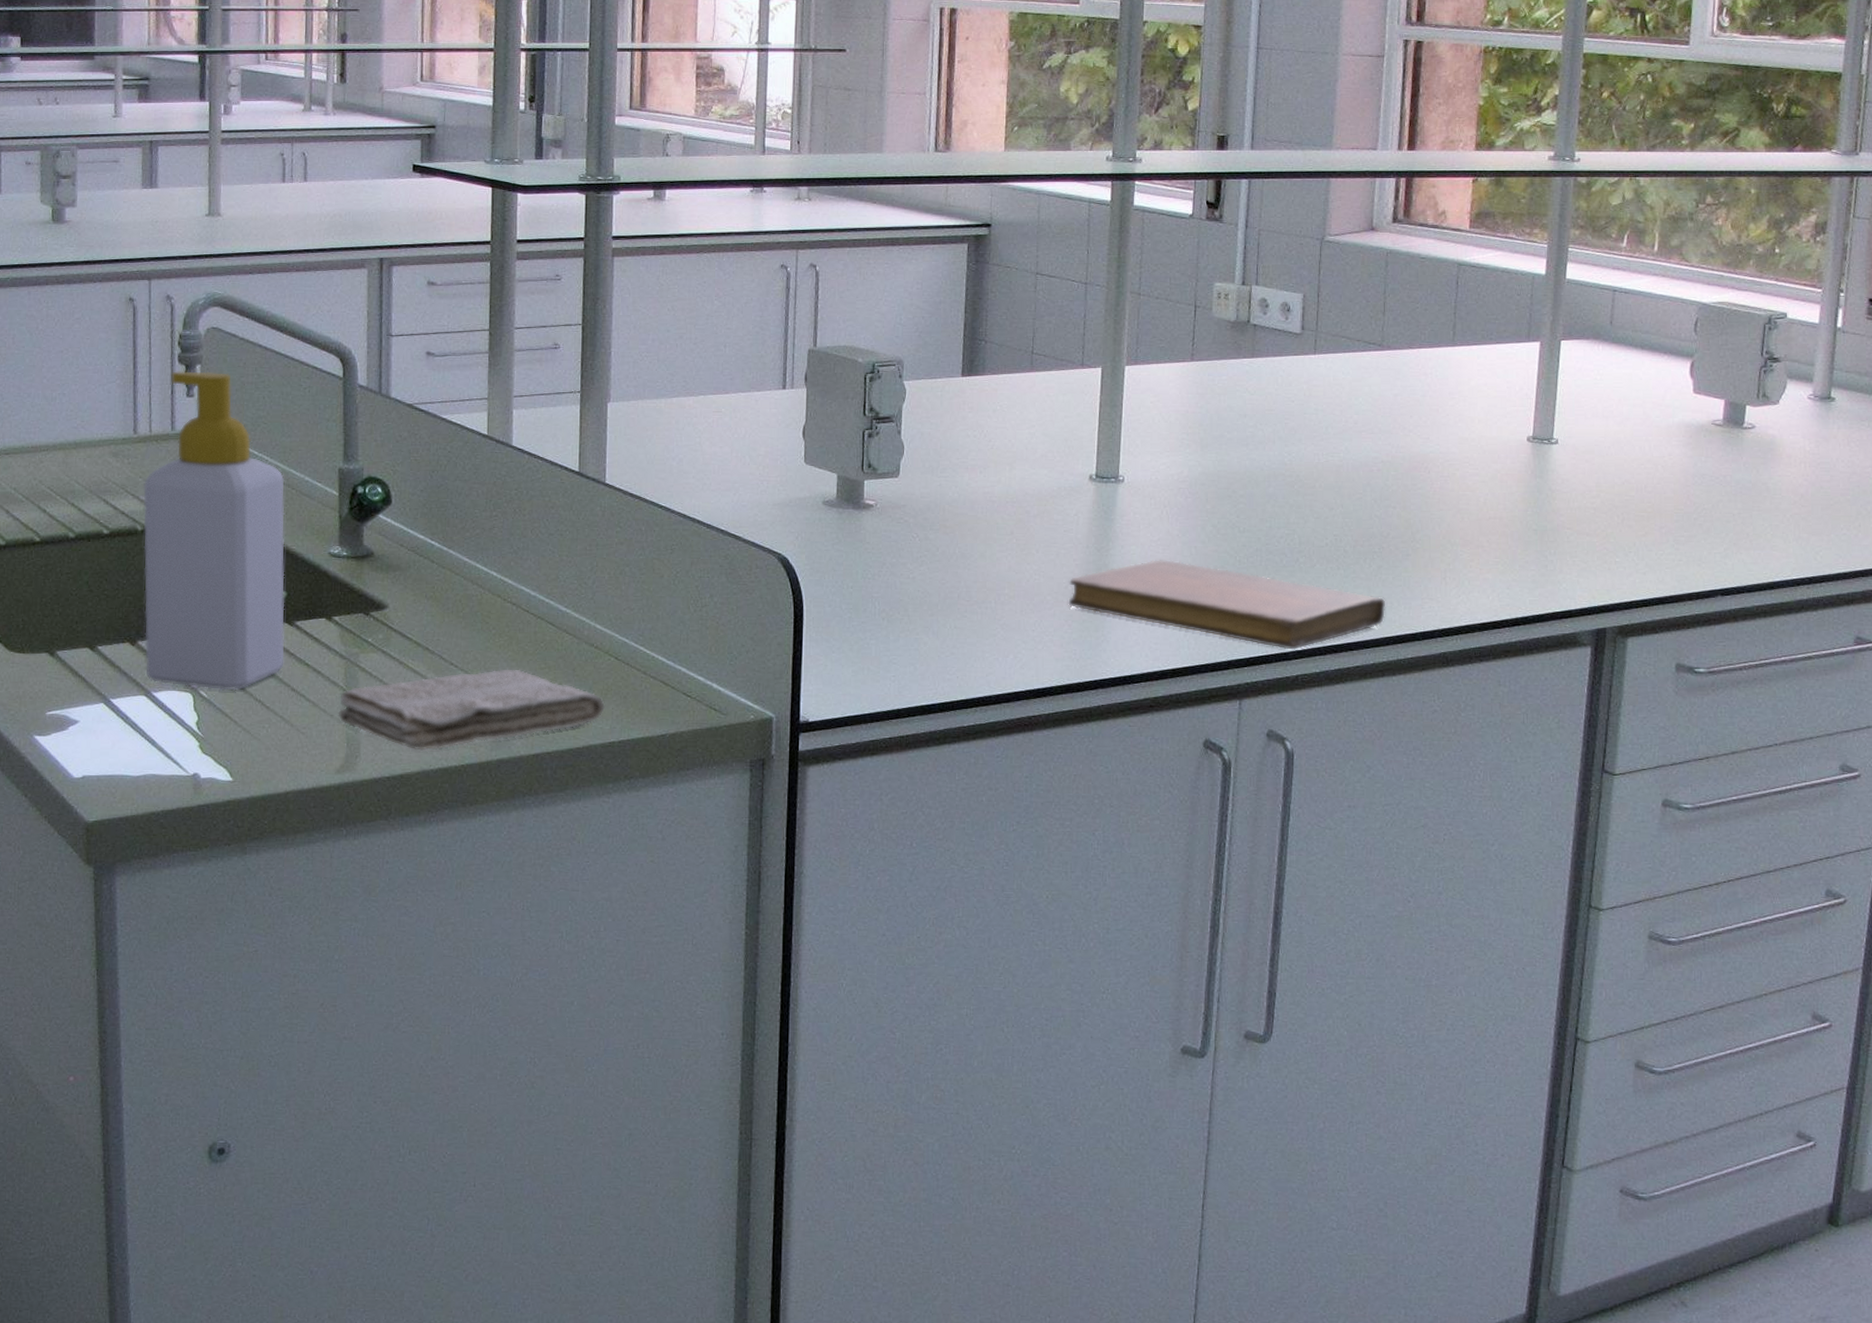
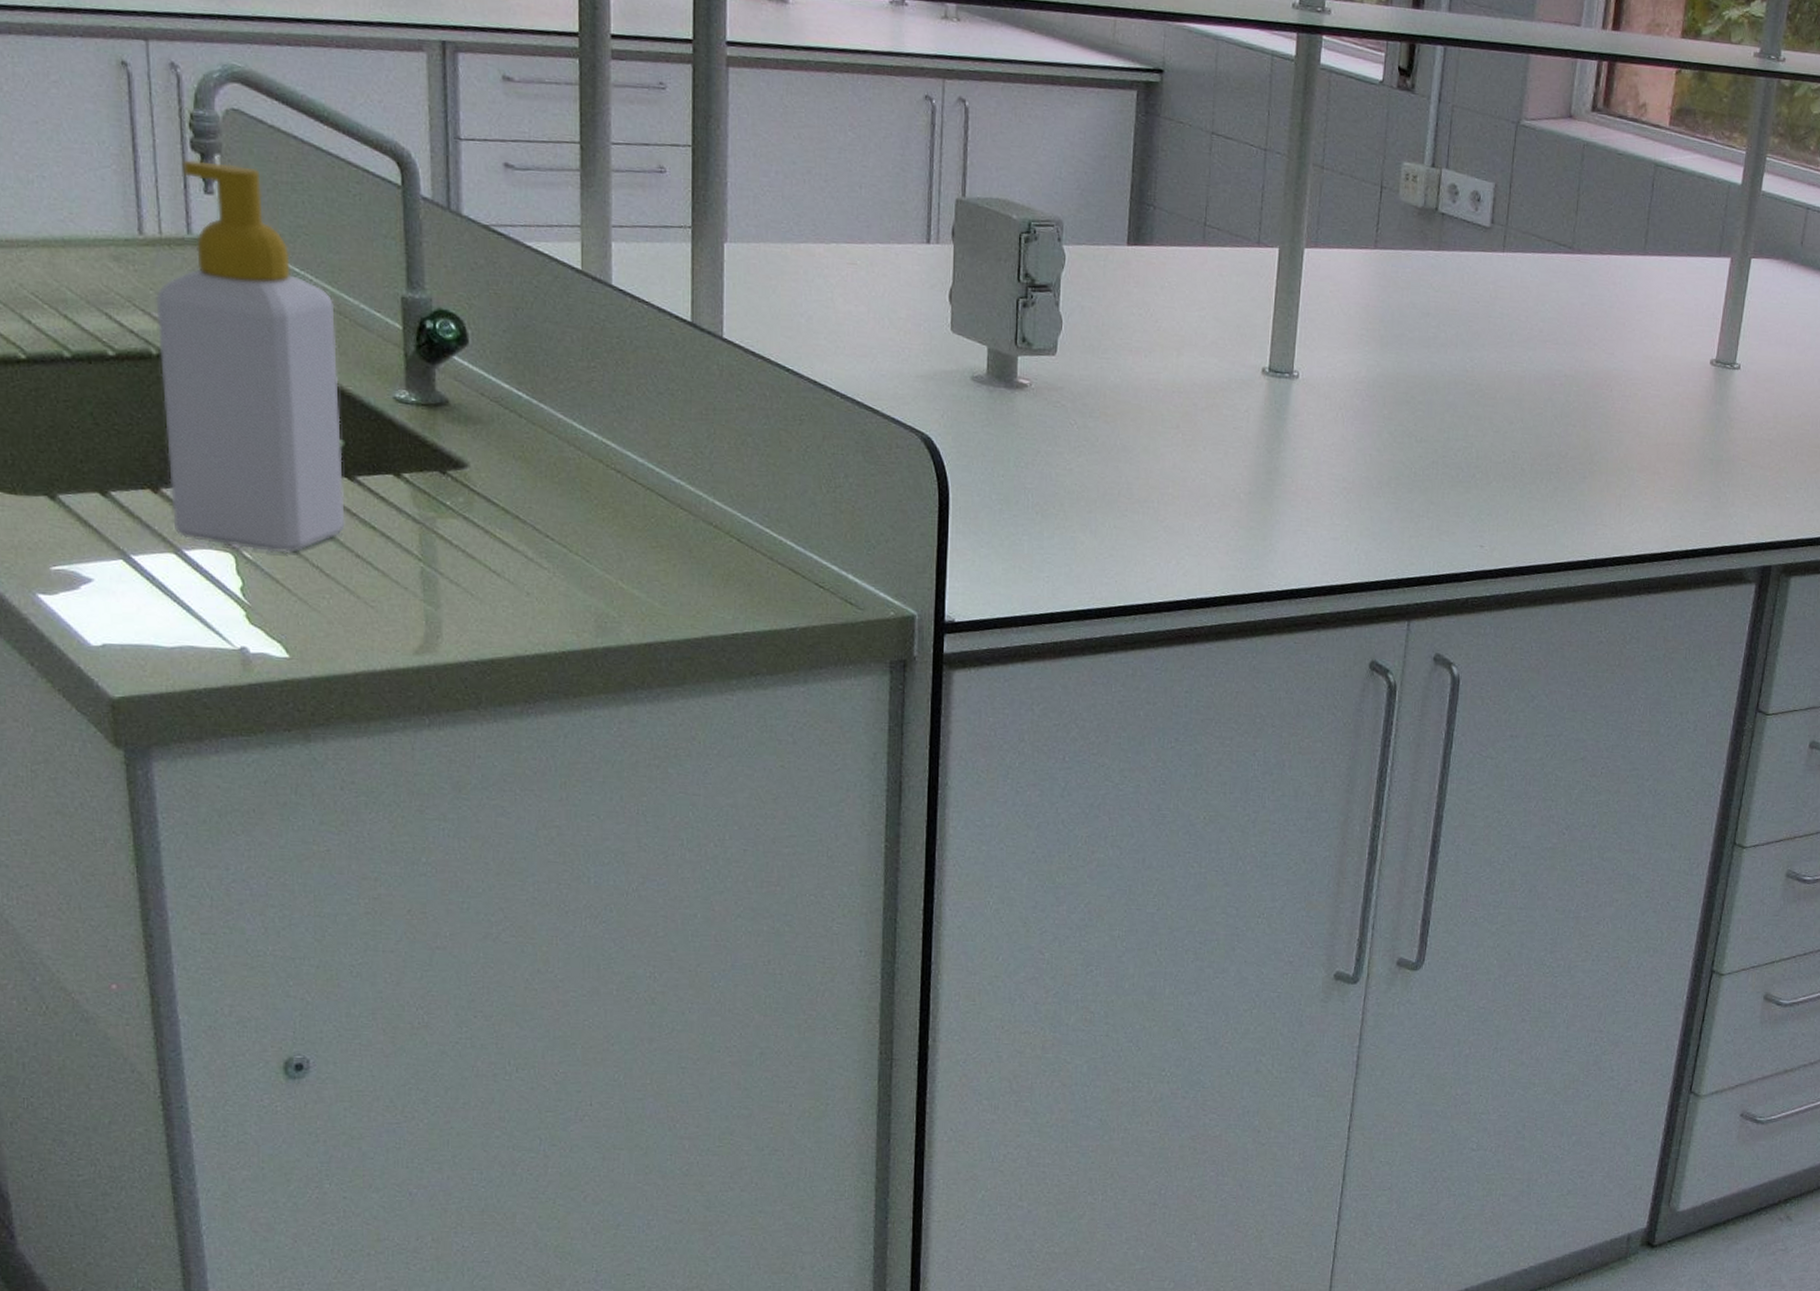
washcloth: present [338,669,605,751] -> none [413,545,726,634]
notebook: present [1068,560,1386,650] -> none [1235,466,1560,571]

